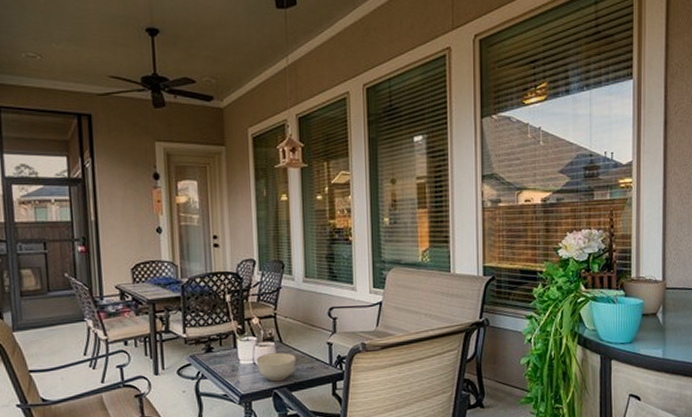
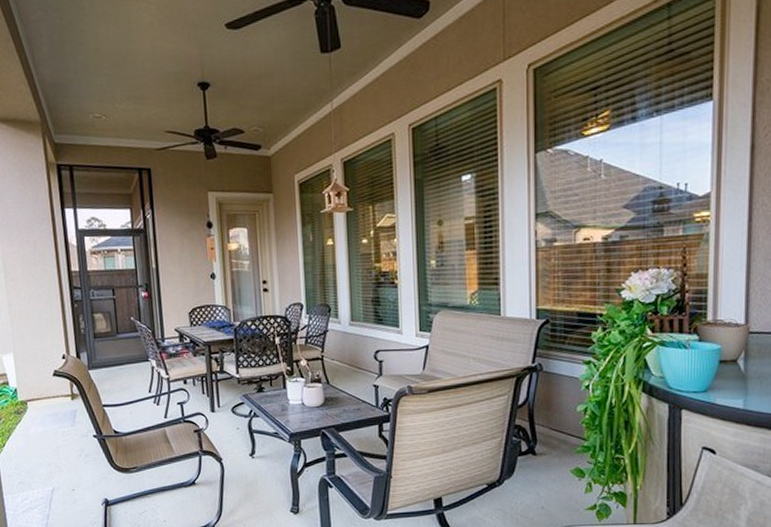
bowl: present [257,352,297,382] -> none [305,394,344,422]

